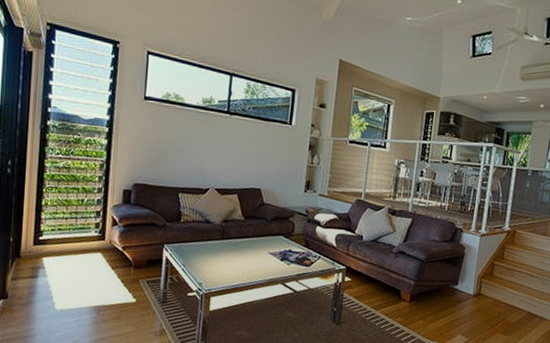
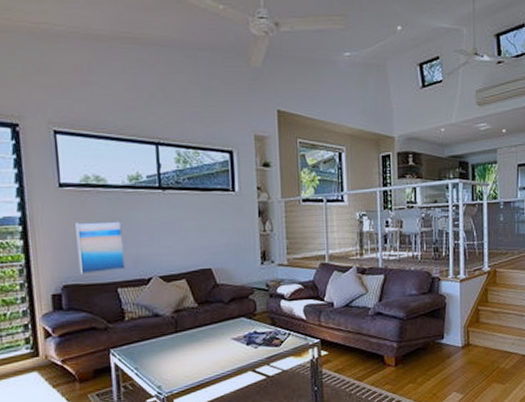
wall art: none [149,132,191,178] -> present [75,221,125,274]

